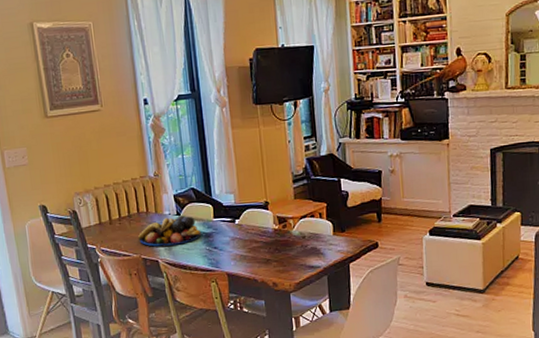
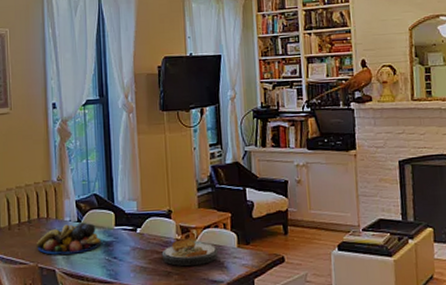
plate: none [260,227,315,254] -> present [161,238,219,266]

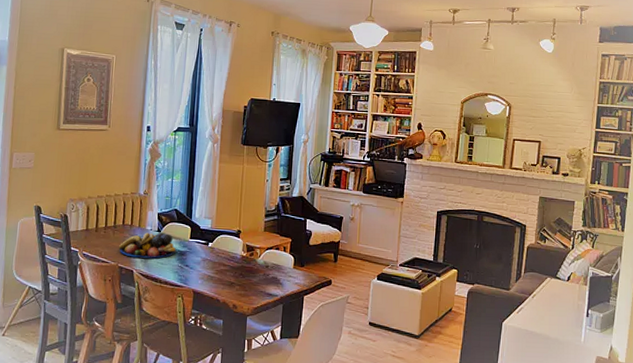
plate: present [161,238,219,266] -> none [227,255,277,279]

